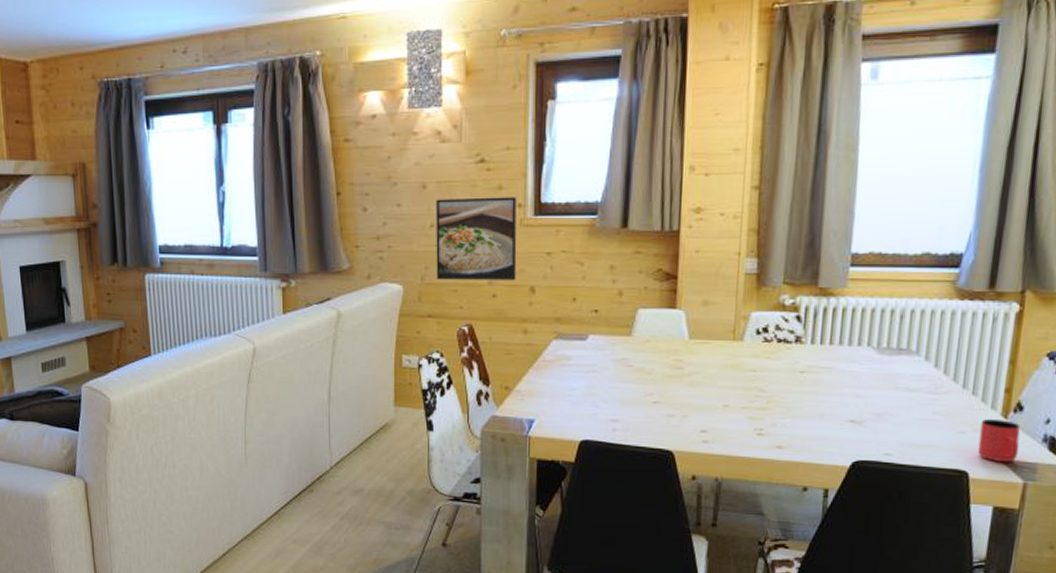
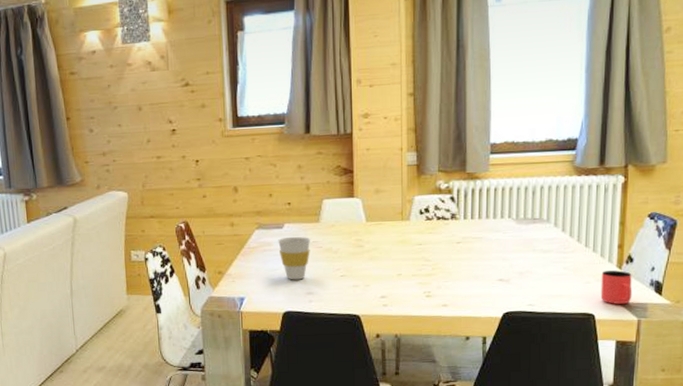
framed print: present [436,197,517,280] -> none [151,113,222,186]
cup: none [579,350,620,403] -> present [278,236,311,280]

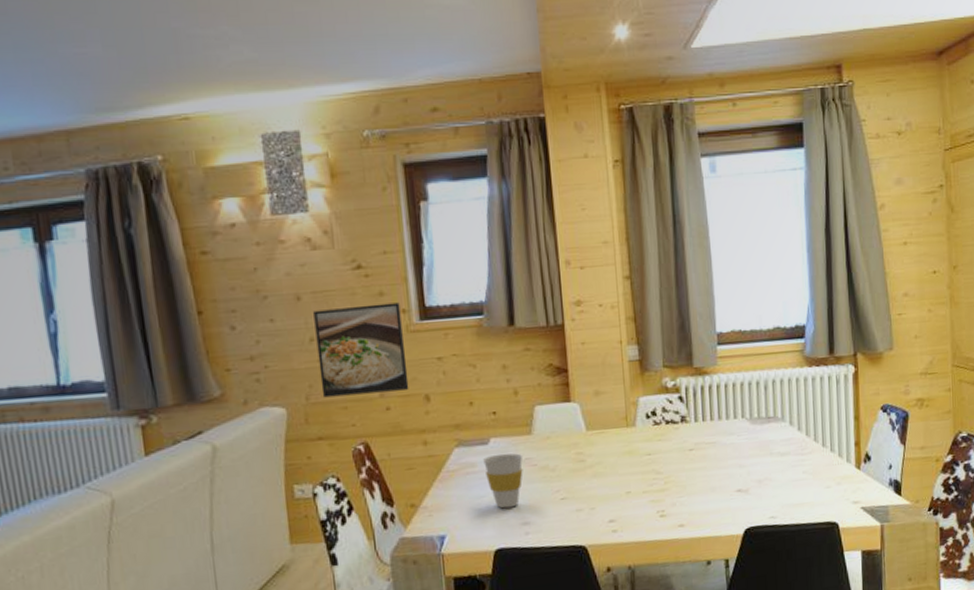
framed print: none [151,113,222,186] -> present [313,302,409,398]
cup: present [600,270,633,304] -> none [841,470,873,510]

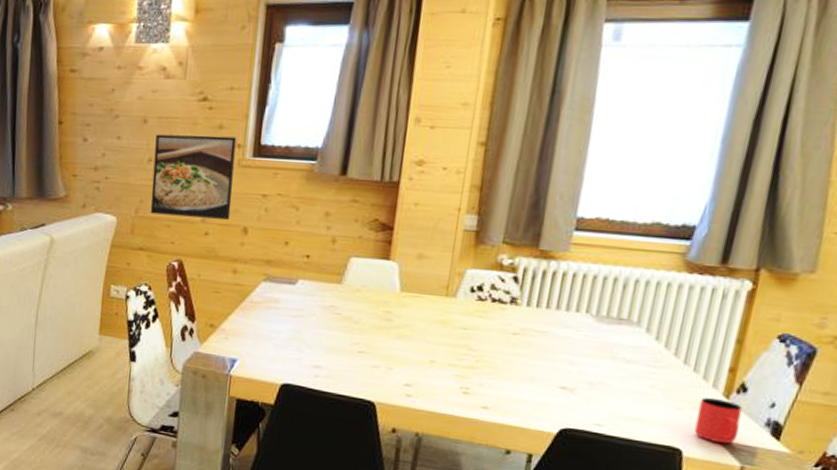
cup: present [483,453,523,509] -> none [287,295,329,349]
cup: none [841,470,873,510] -> present [693,398,742,444]

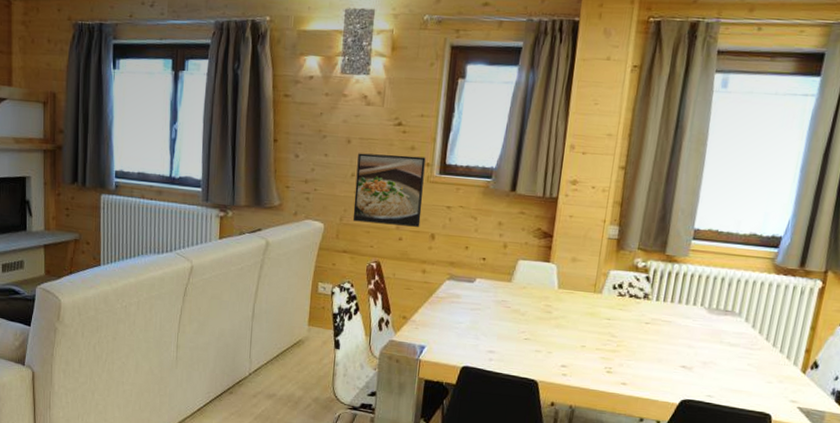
cup: present [693,398,742,444] -> none [780,373,815,409]

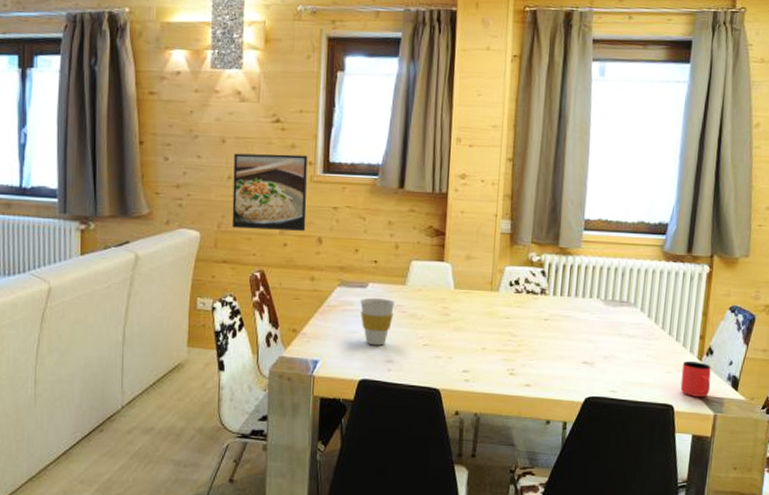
cup: none [467,292,501,337] -> present [360,297,396,346]
cup: none [780,373,815,409] -> present [680,361,711,397]

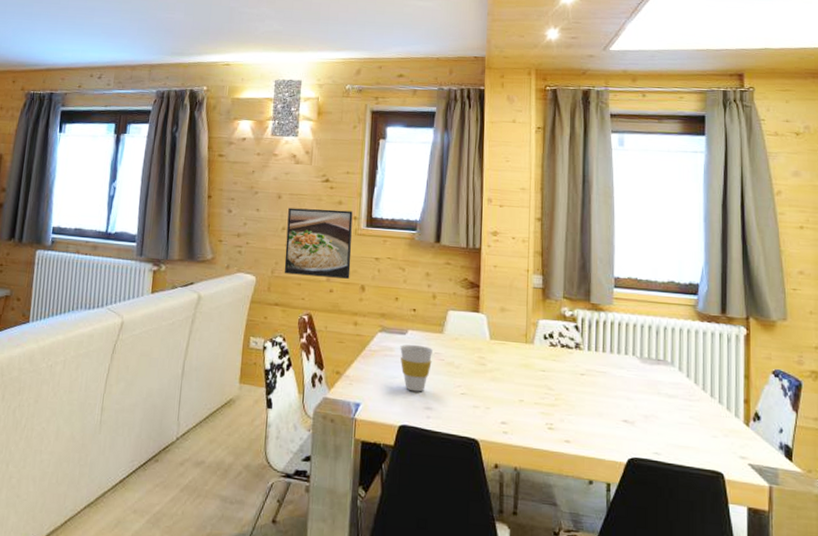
cup: present [680,361,711,397] -> none [728,426,762,466]

